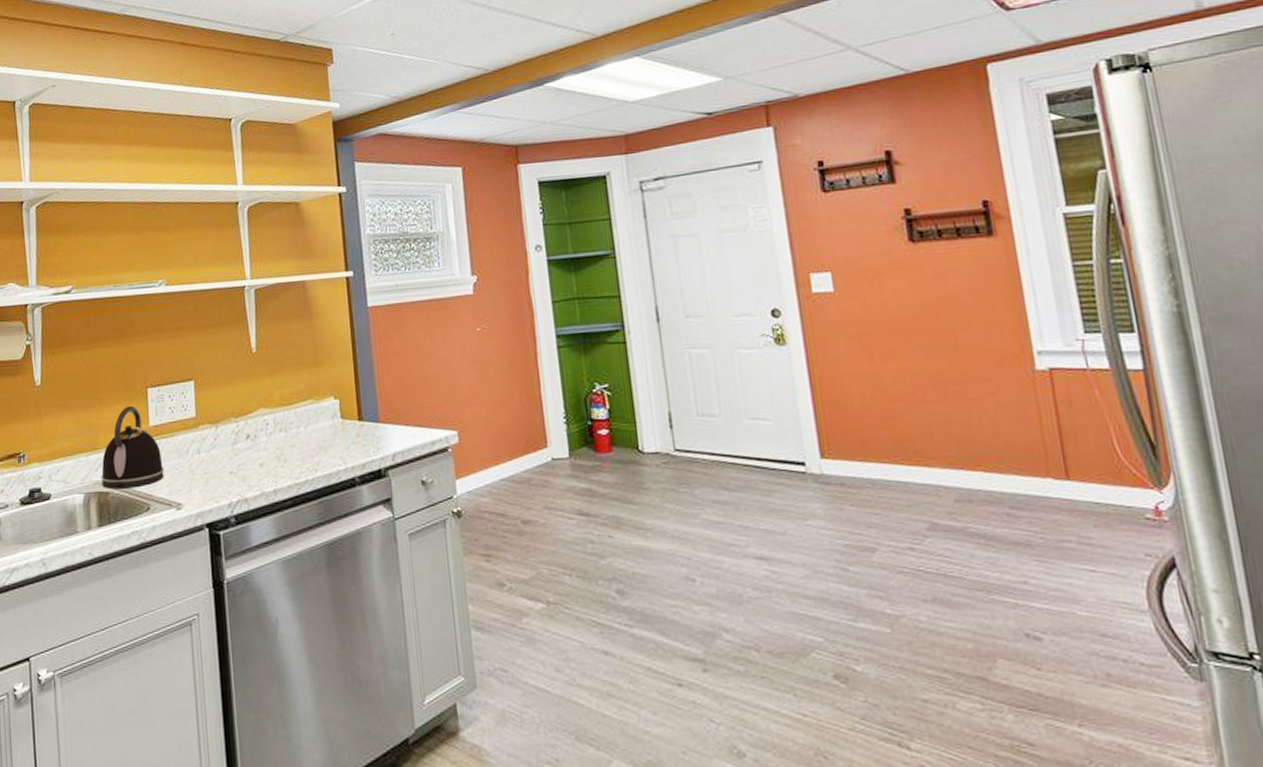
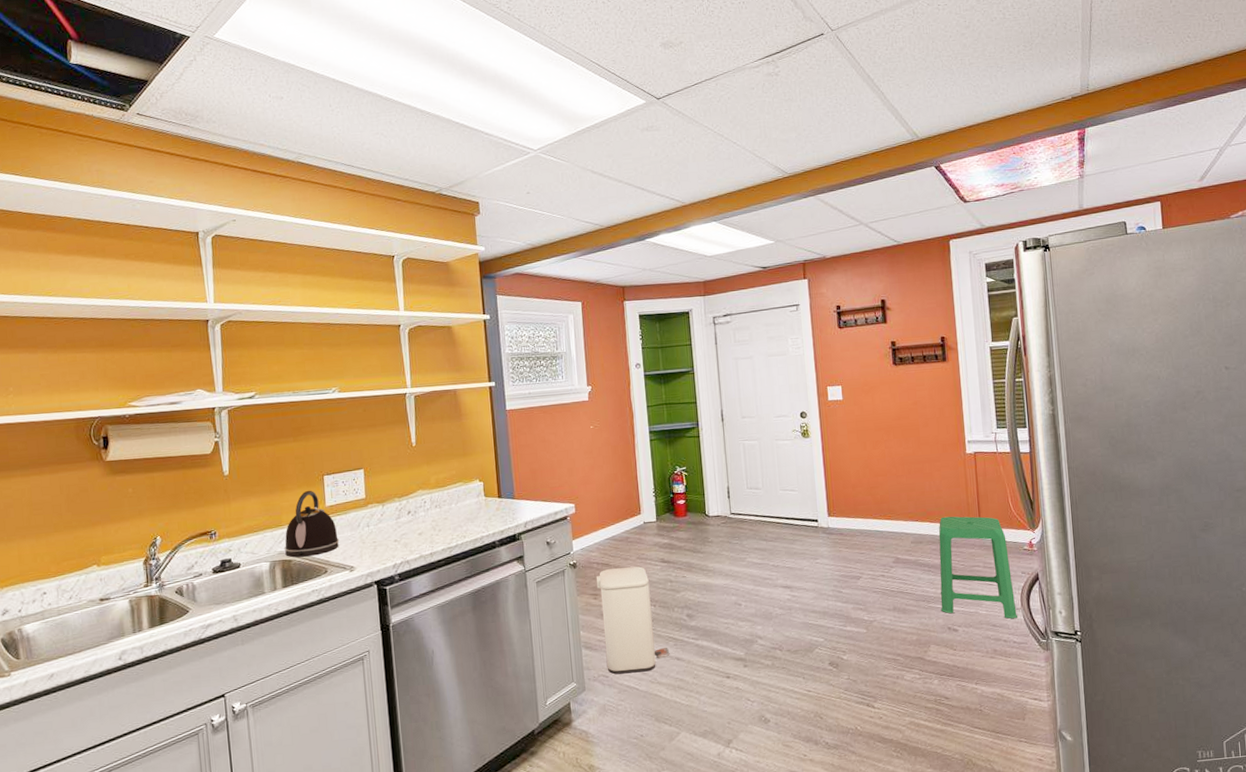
pedal bin: none [488,519,594,669] -> present [596,566,670,675]
stool: none [998,463,1143,627] -> present [938,516,1017,619]

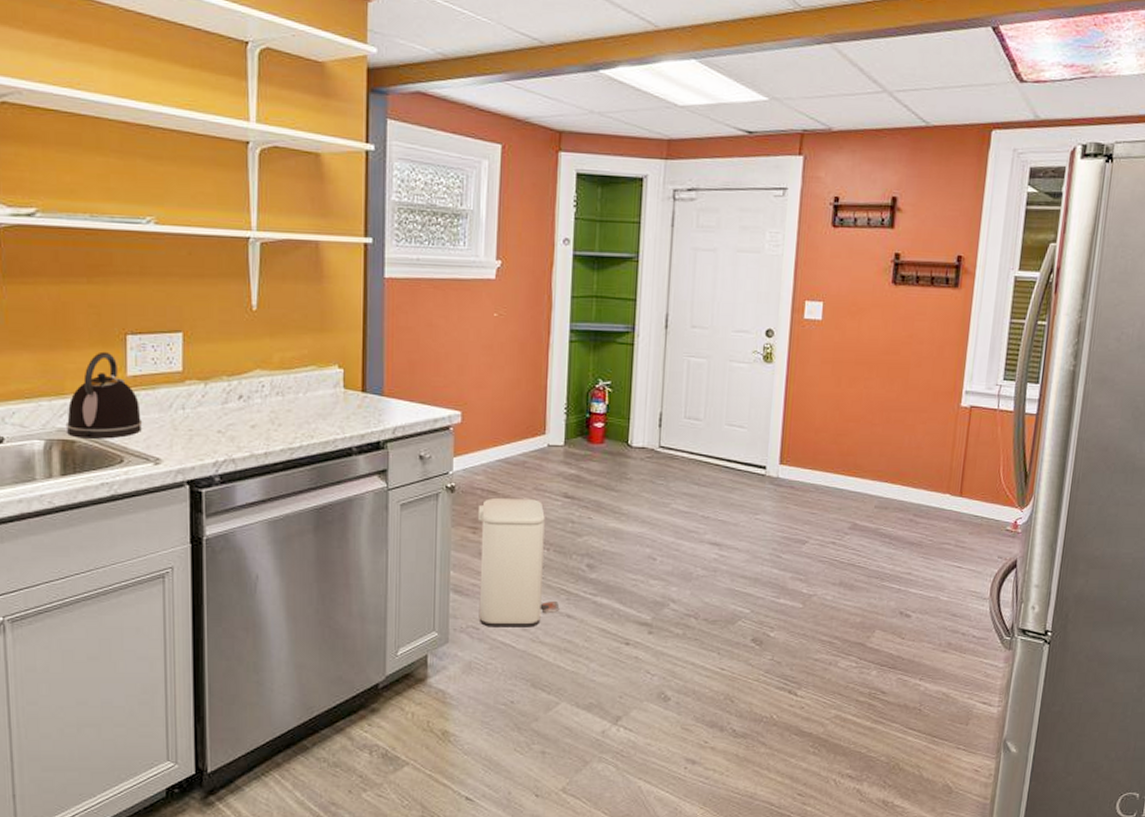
stool: present [938,516,1017,619] -> none [896,480,988,610]

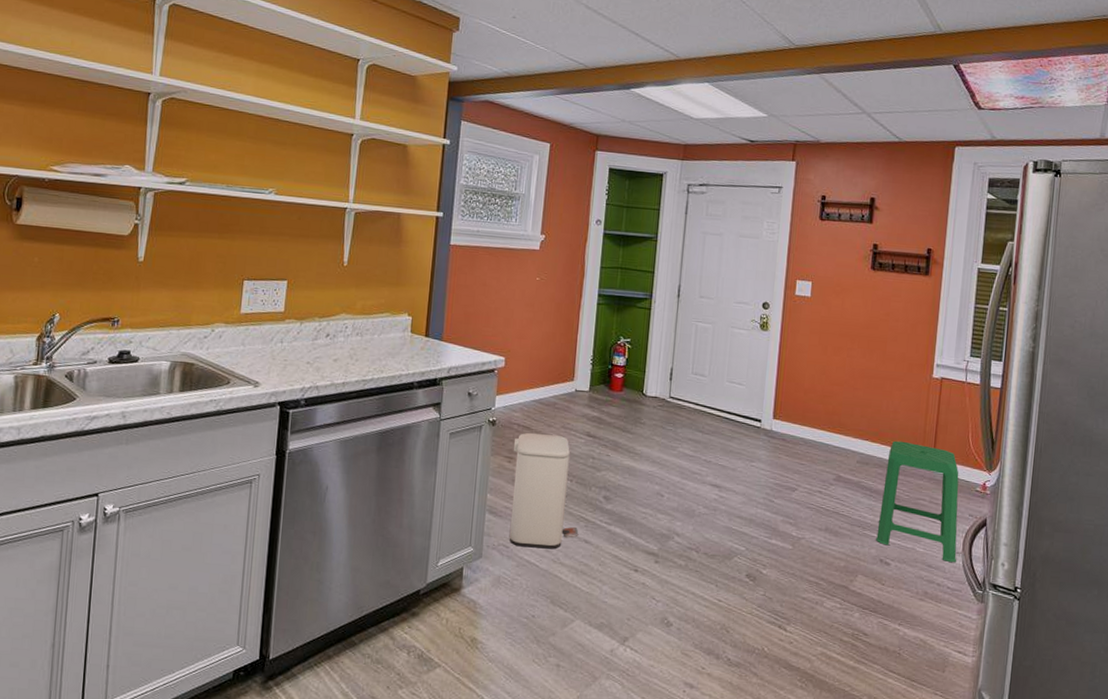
kettle: present [65,351,143,439] -> none [188,292,249,364]
stool: none [896,480,988,610] -> present [876,440,959,563]

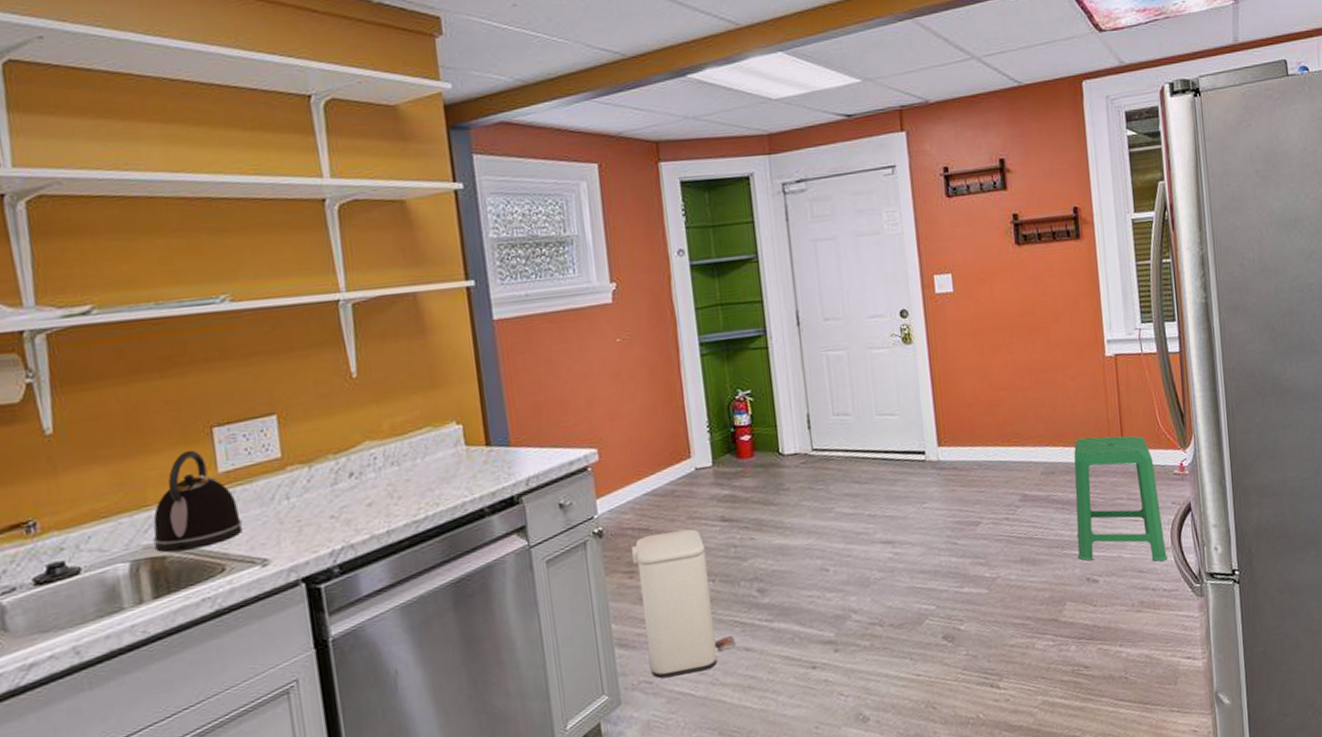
kettle: none [188,292,249,364] -> present [152,450,243,552]

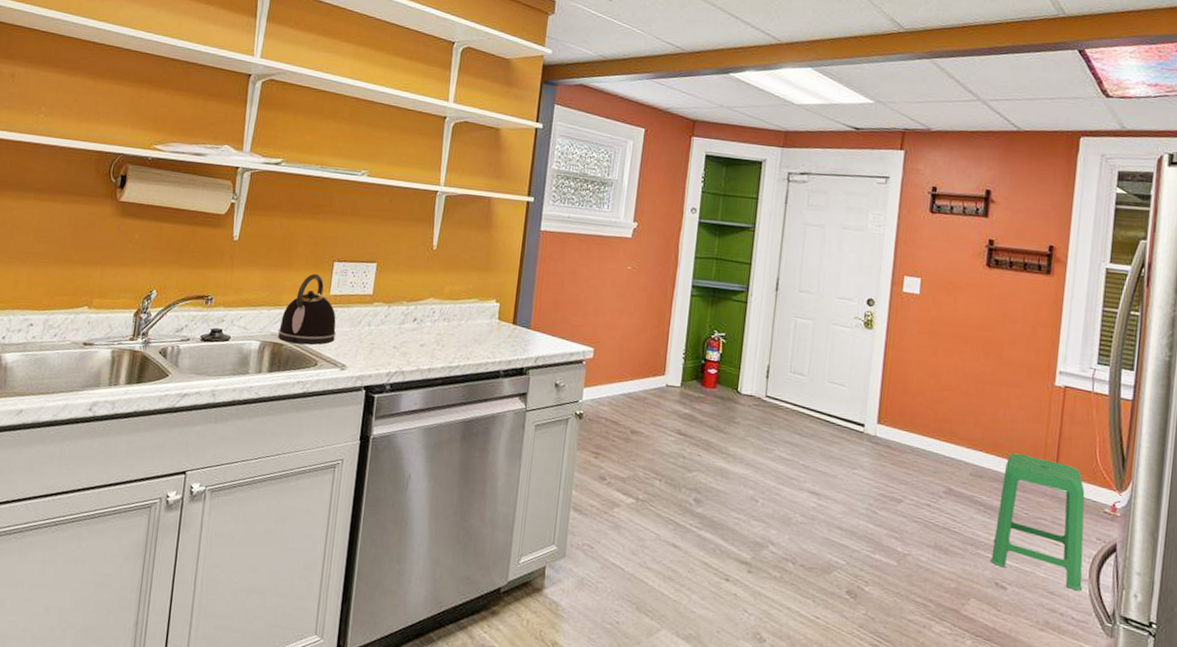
pedal bin: present [630,529,736,679] -> none [594,428,667,553]

